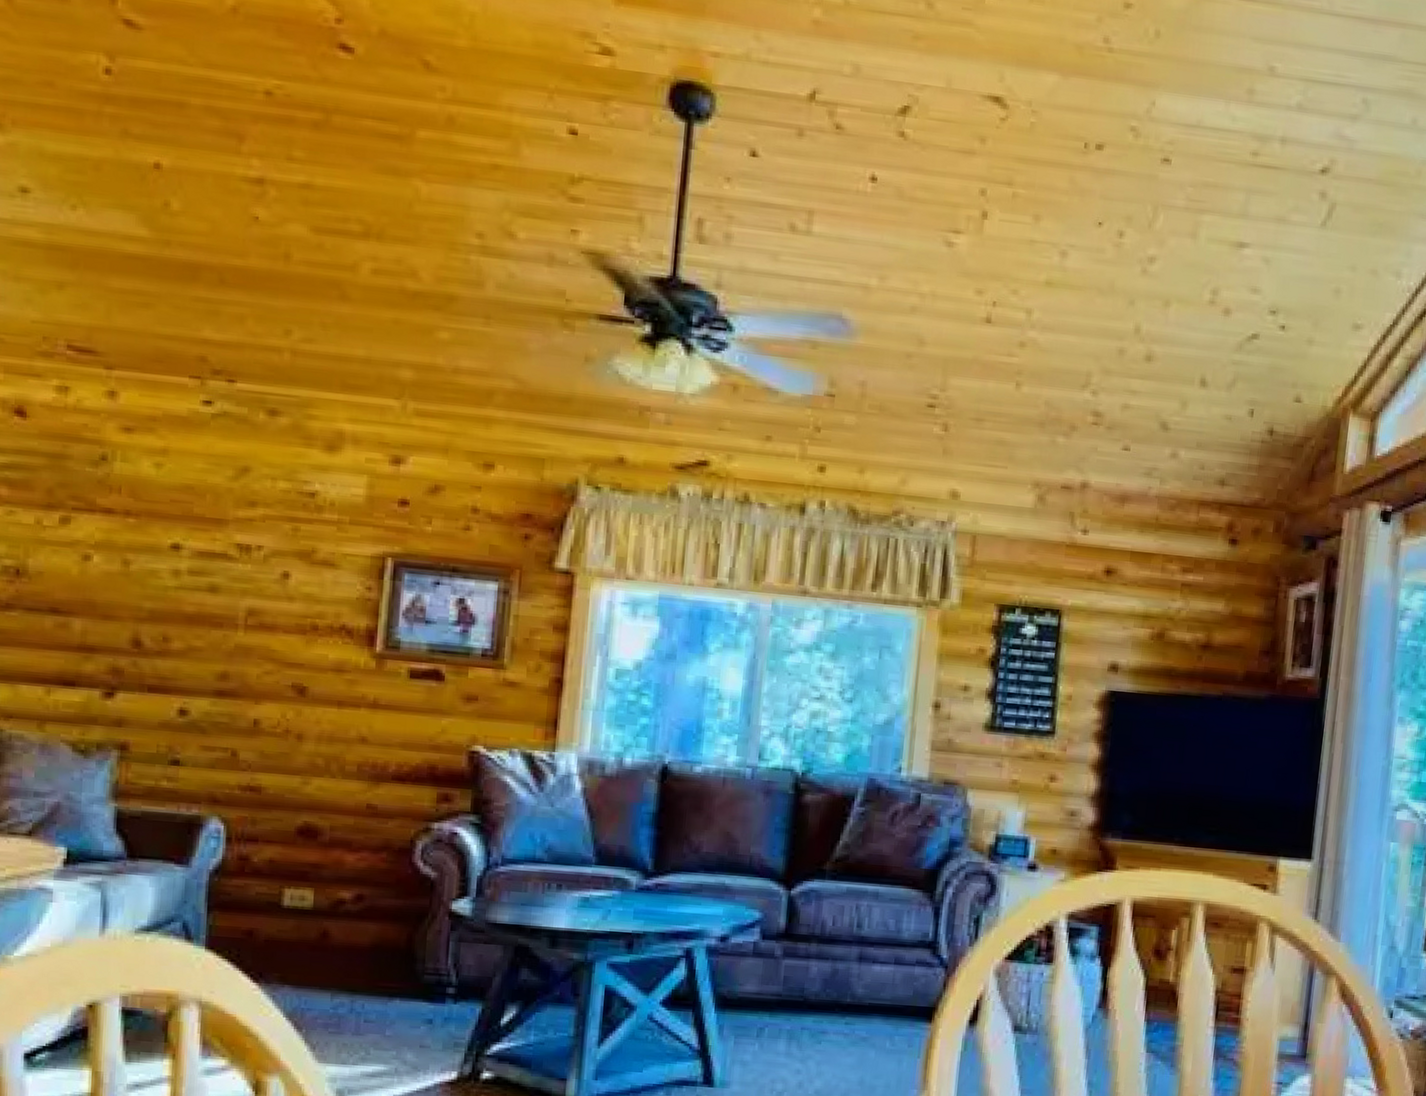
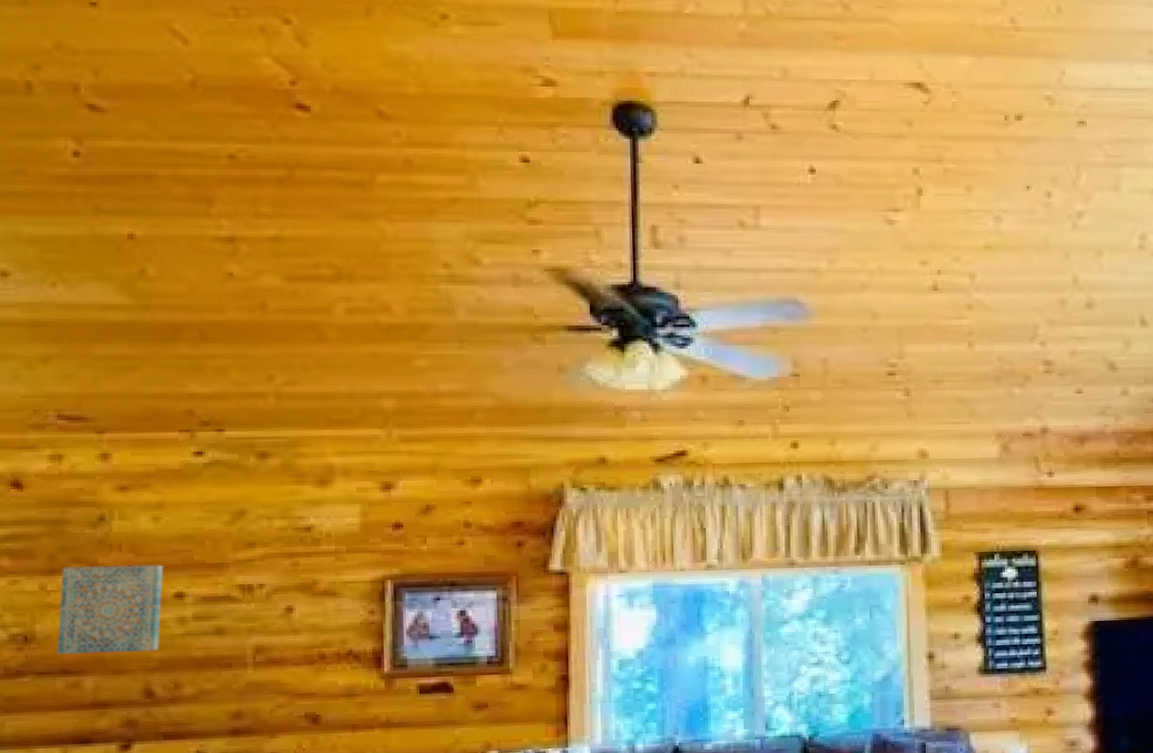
wall art: none [47,503,162,601] -> present [56,564,164,655]

